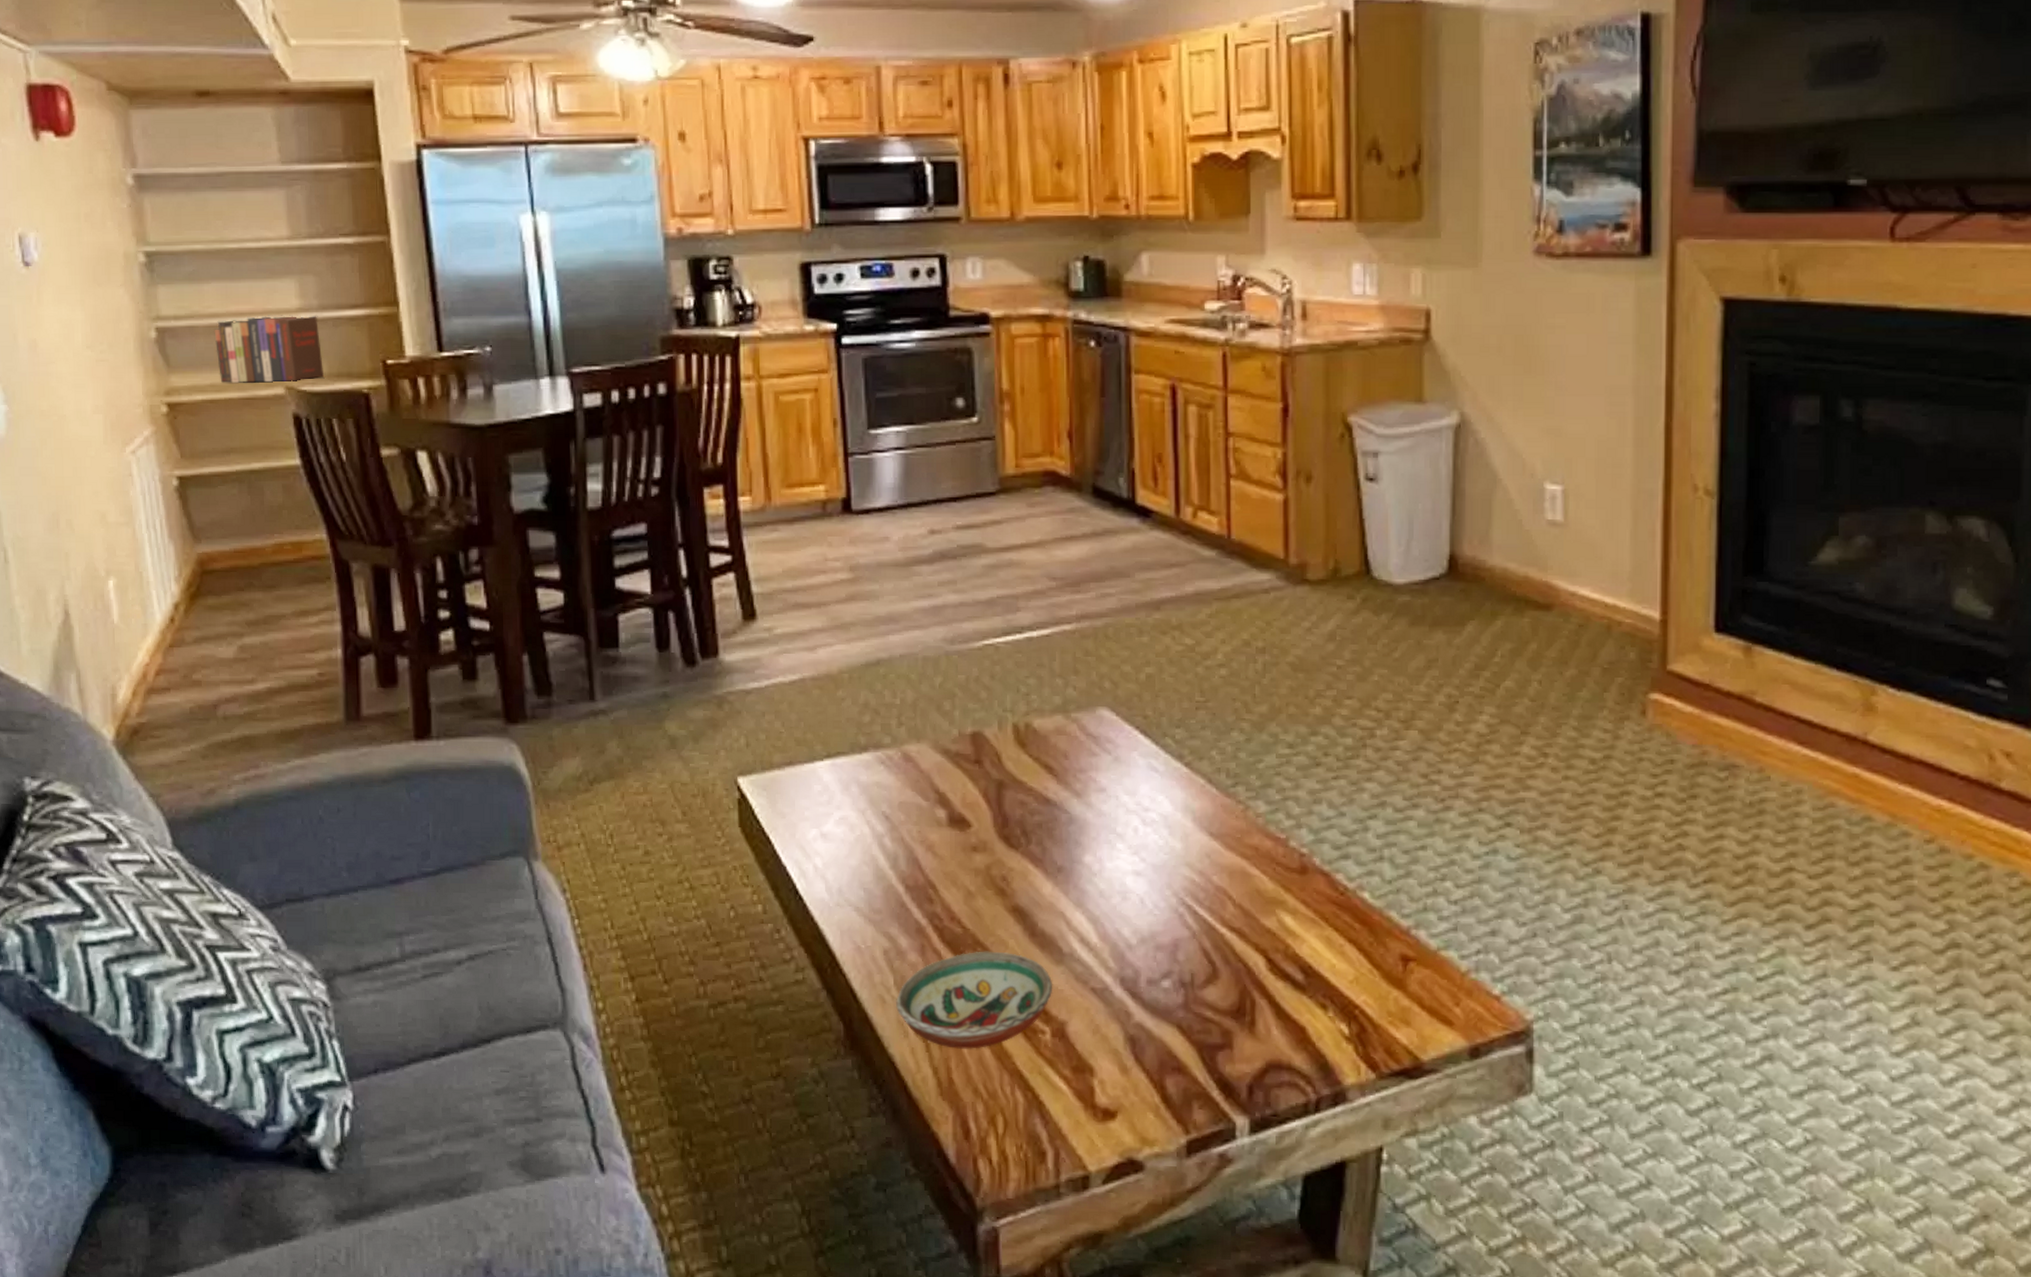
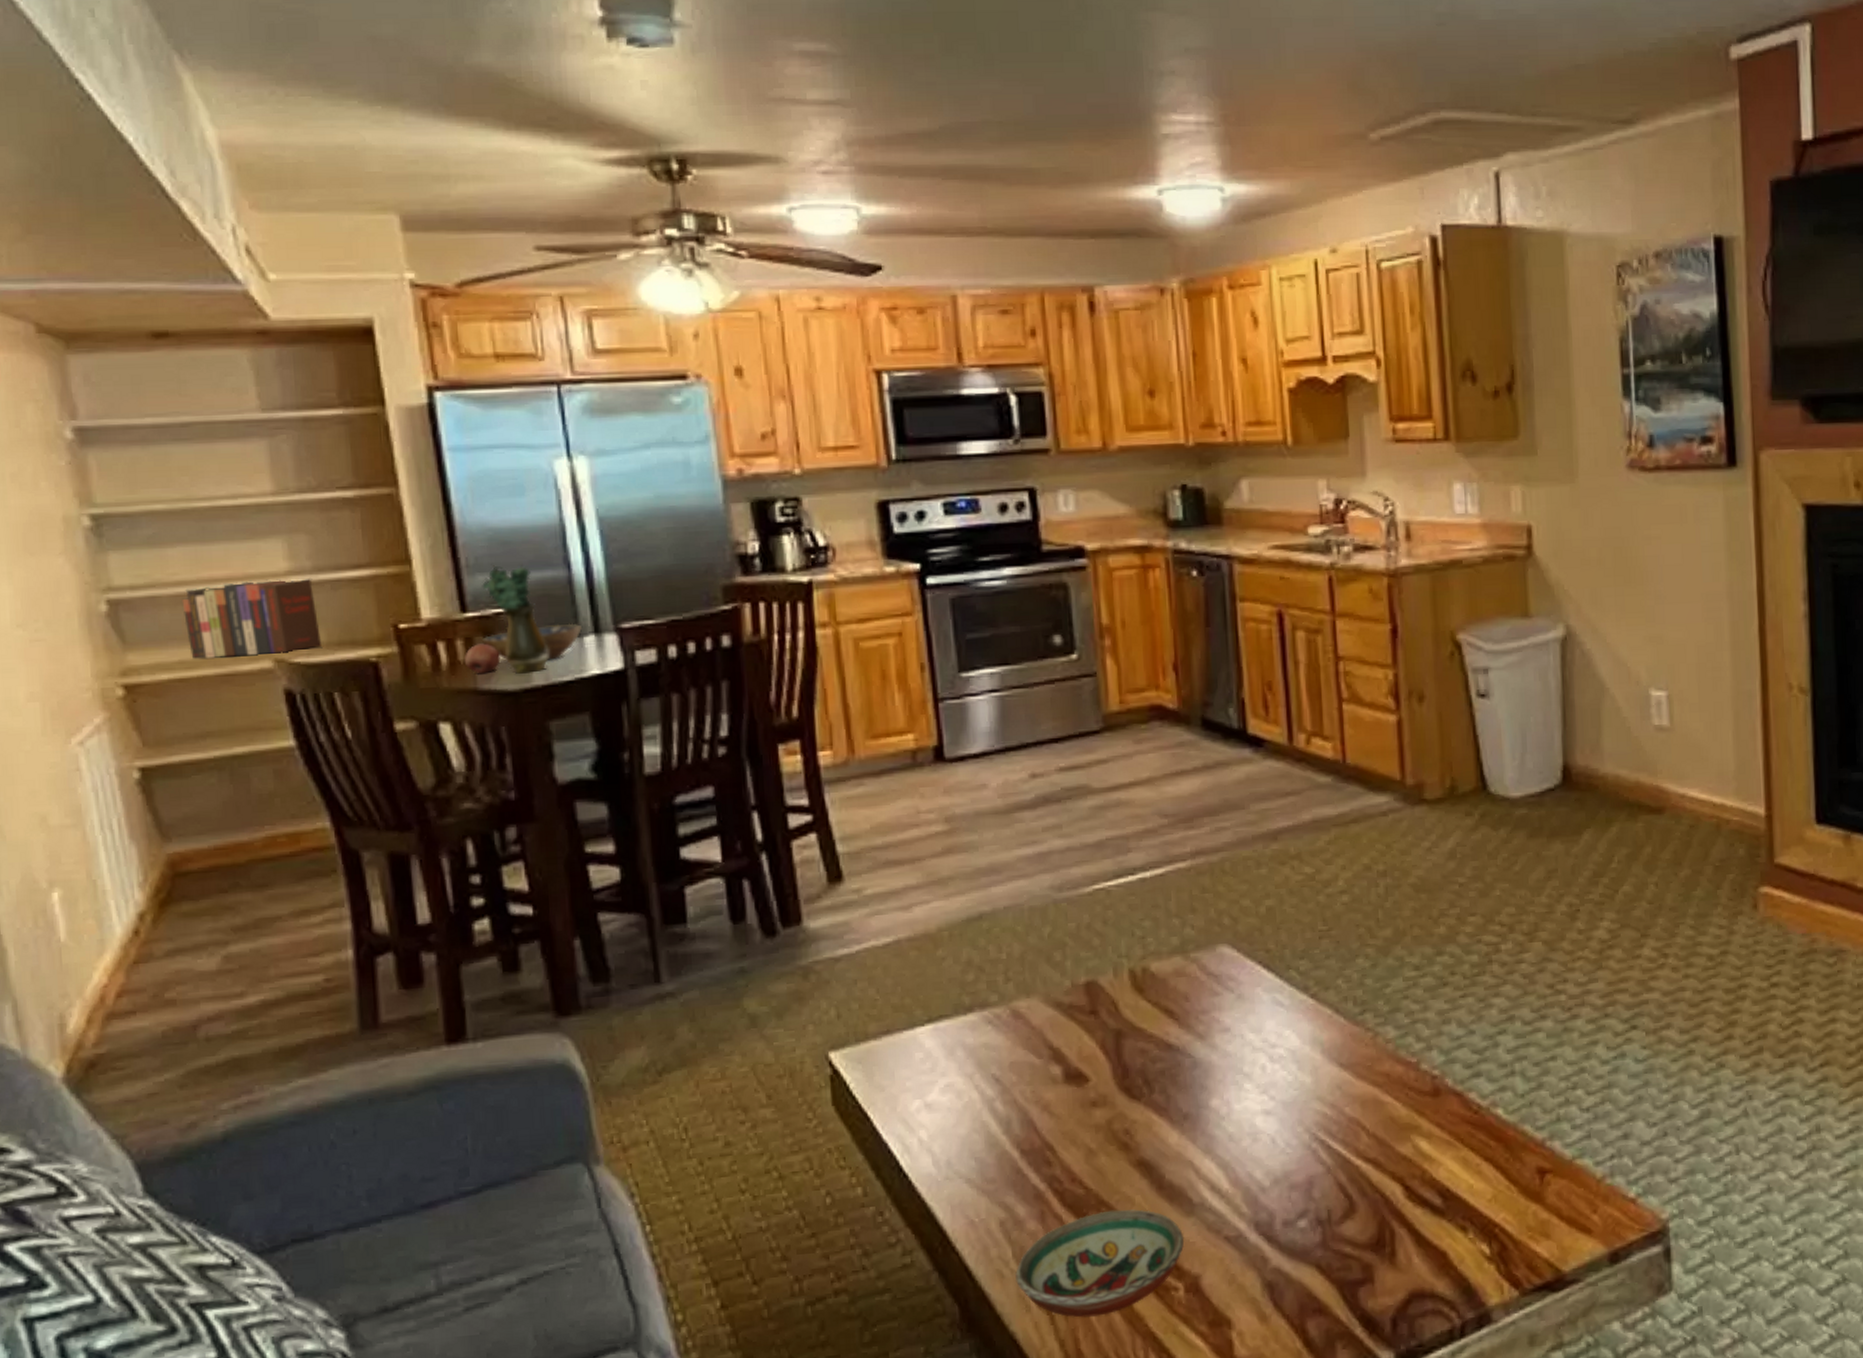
fruit: none [439,381,470,409] -> present [464,643,501,674]
bowl: none [455,366,538,399] -> present [482,623,582,660]
vase: none [456,309,511,411] -> present [482,564,550,674]

